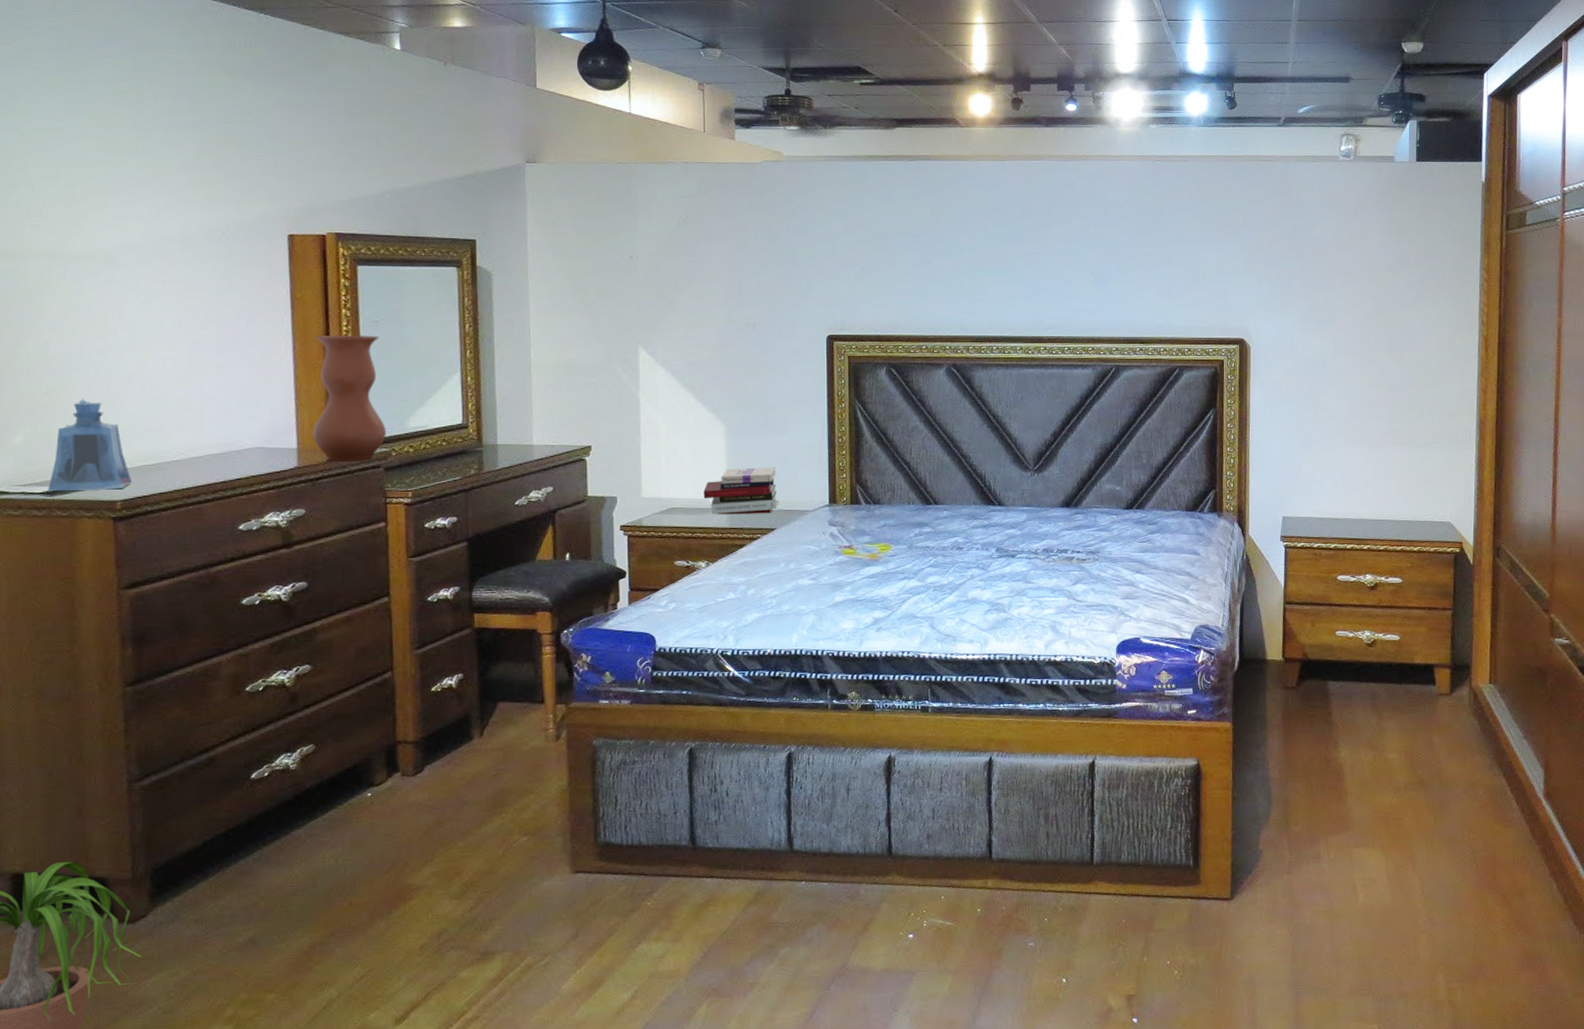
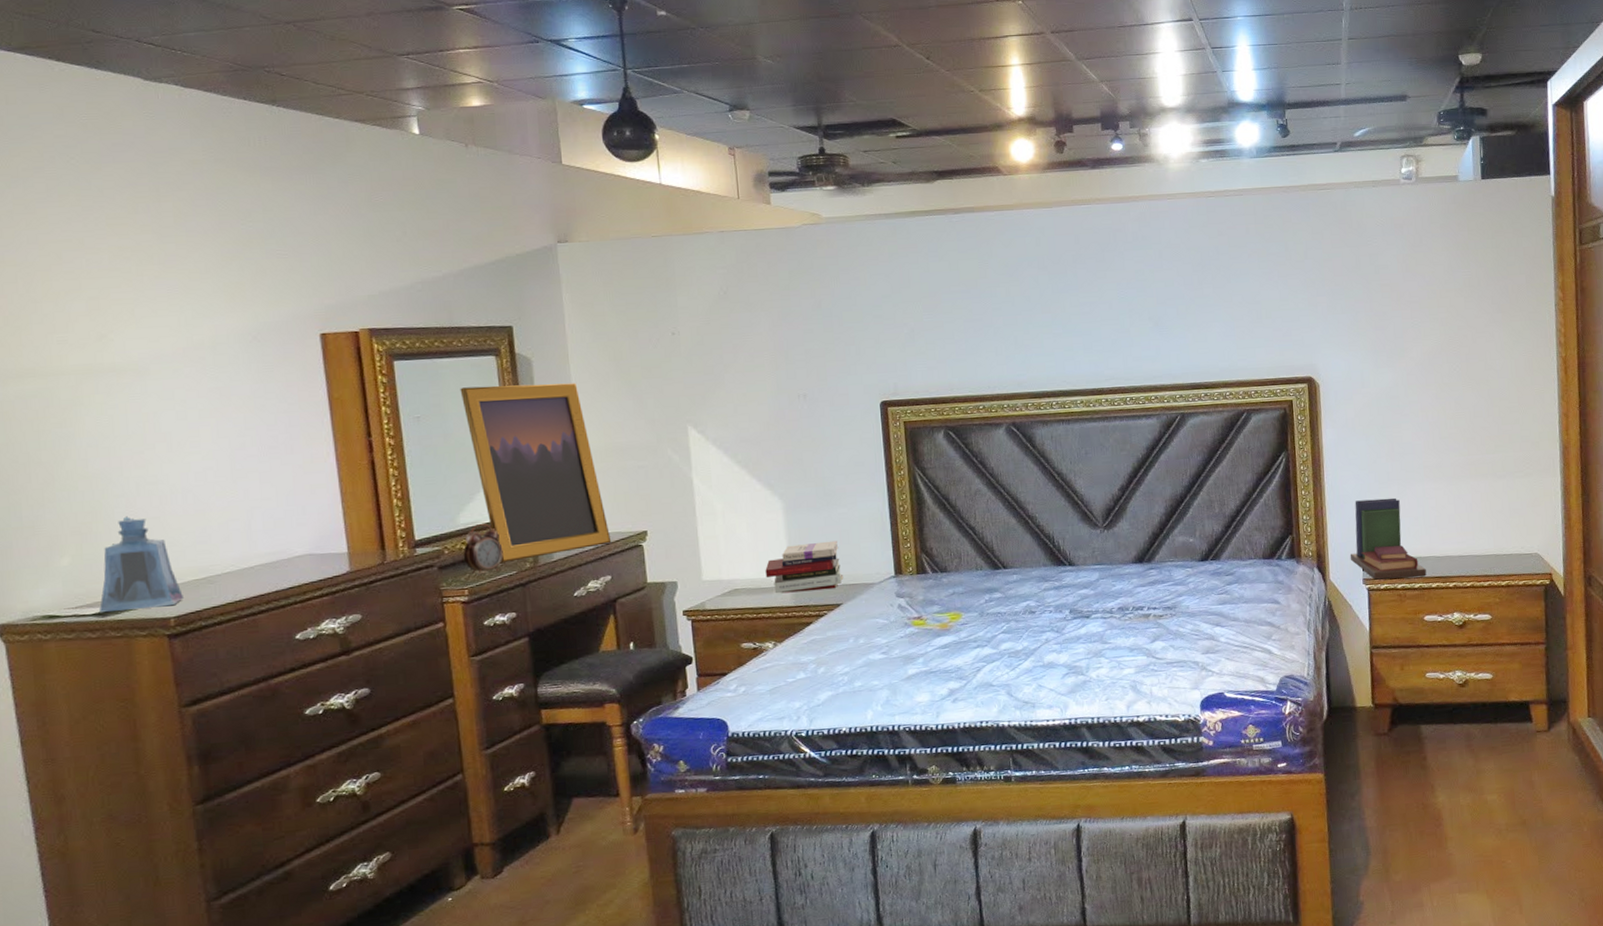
vase: present [312,335,386,463] -> none [357,431,437,565]
alarm clock: none [410,429,449,478] -> present [463,524,503,575]
picture frame: none [420,296,556,469] -> present [460,383,612,564]
book: none [1269,460,1342,538] -> present [1350,497,1426,580]

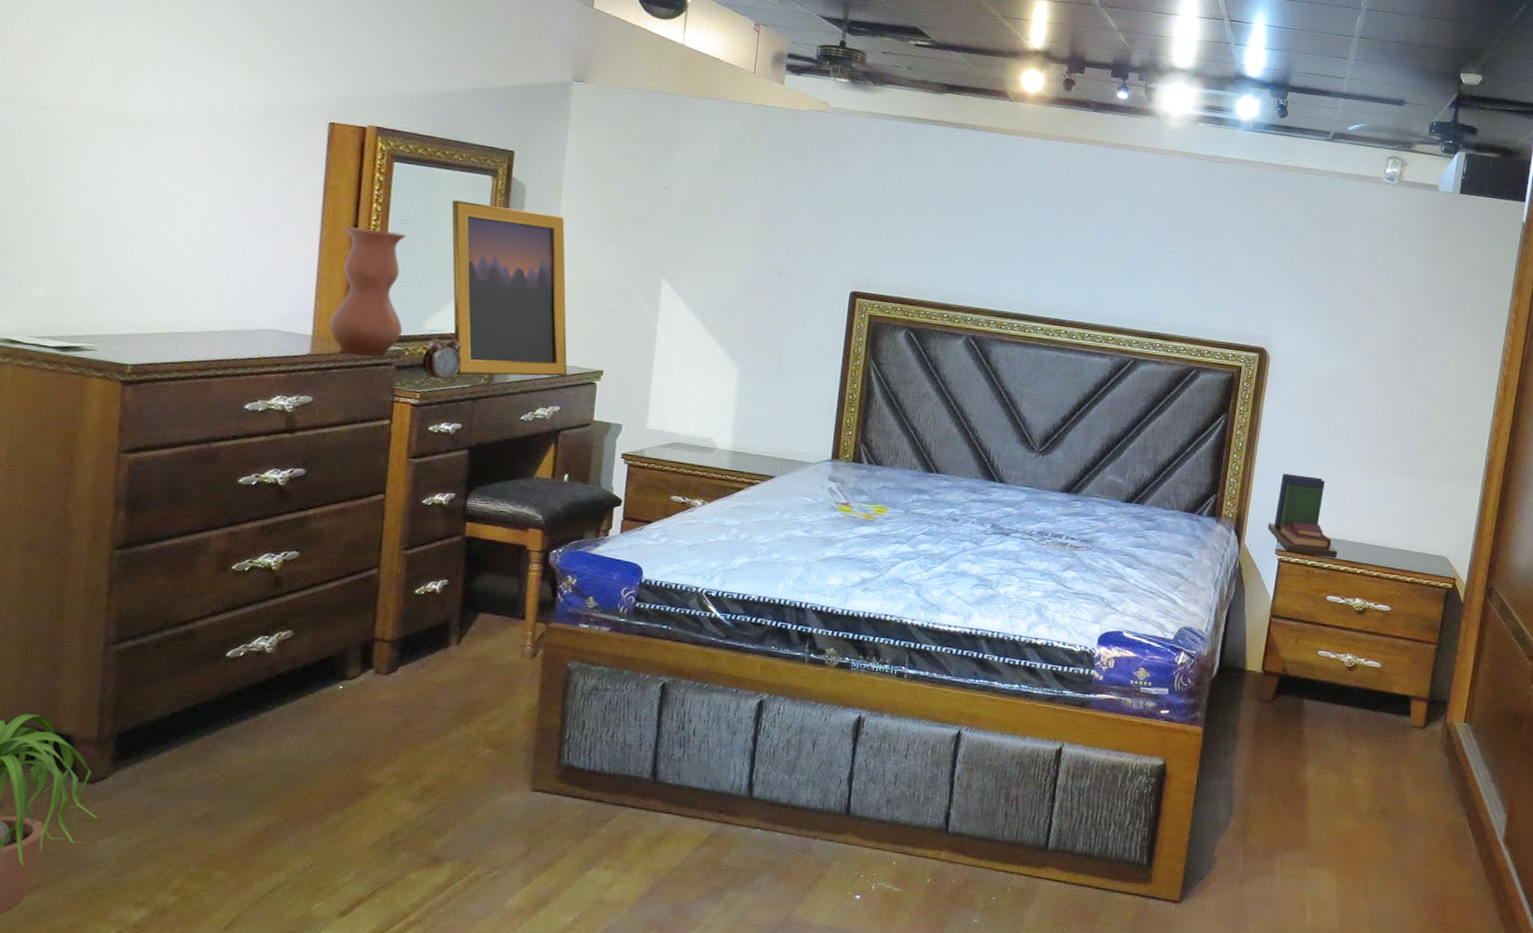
perfume bottle: present [100,516,185,613] -> none [61,259,146,354]
vase: none [357,431,437,565] -> present [328,226,408,357]
books: present [765,540,844,593] -> none [708,411,783,460]

